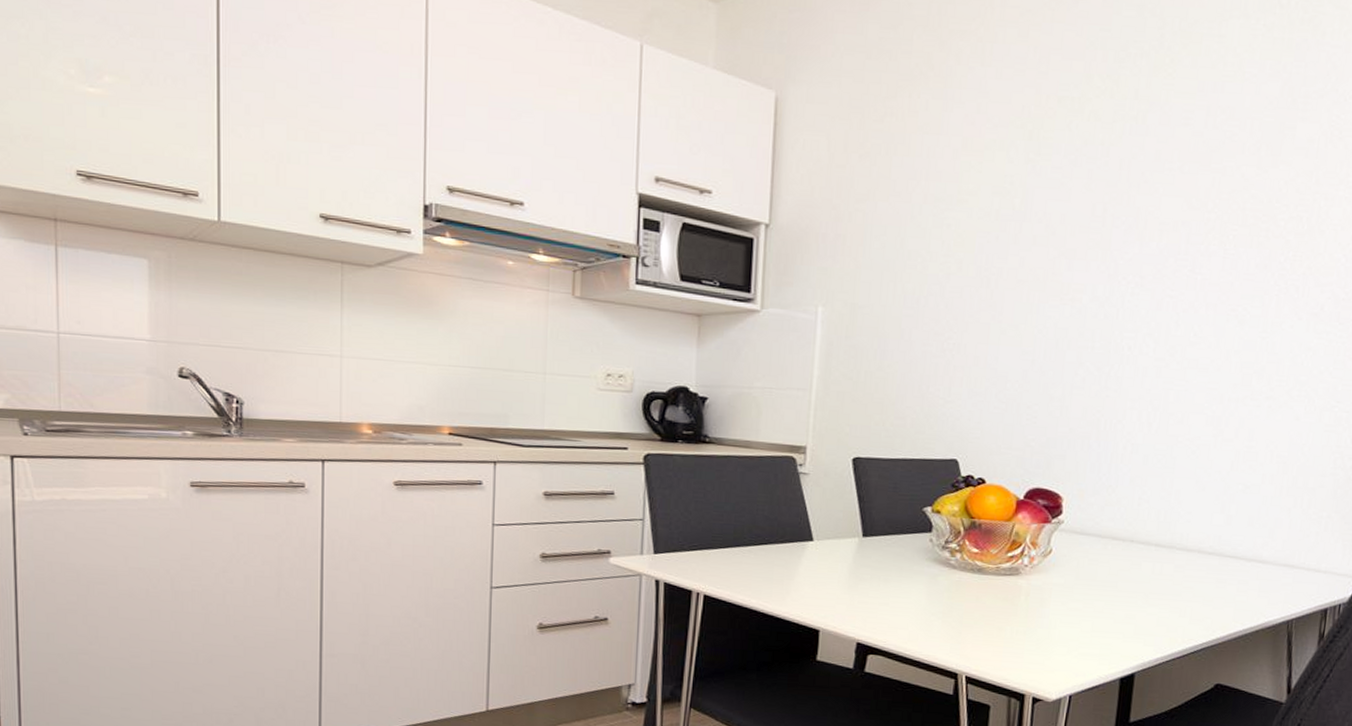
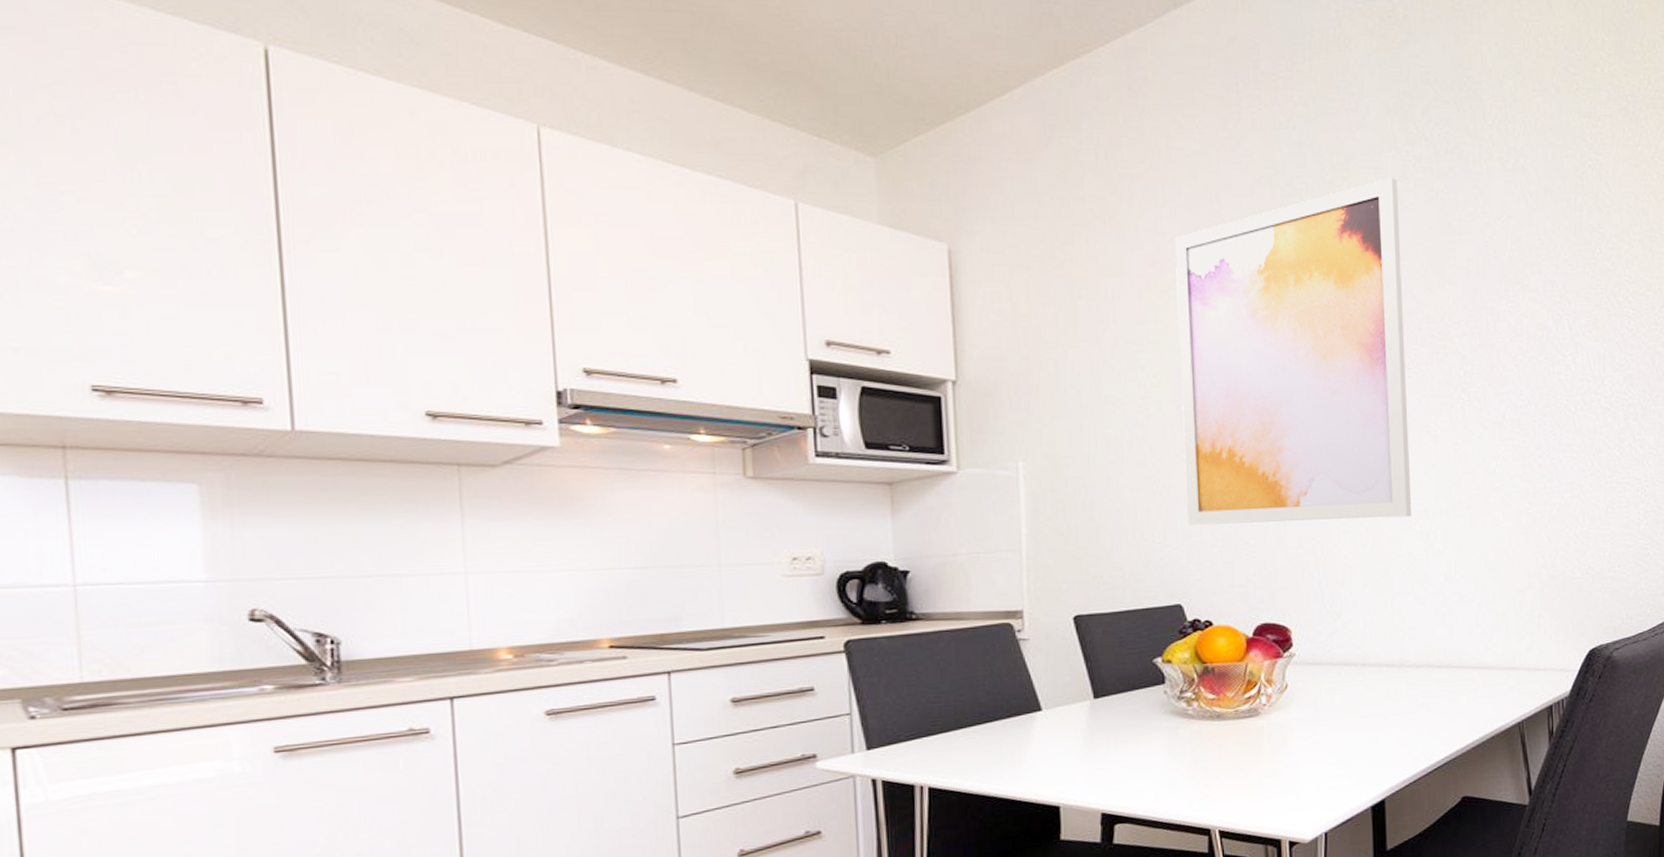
wall art: none [974,46,1242,401] -> present [1175,177,1412,525]

